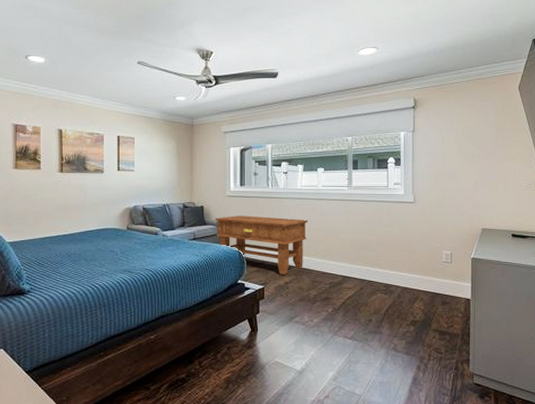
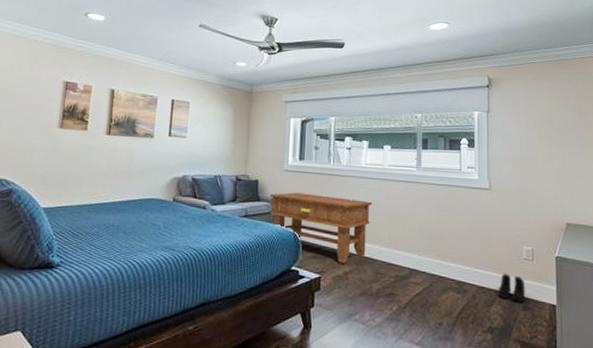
boots: none [420,275,444,298] -> present [498,273,526,302]

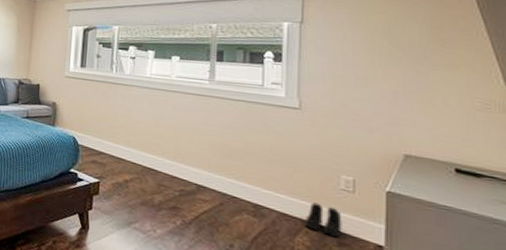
side table: present [270,192,373,263] -> none [50,98,157,172]

